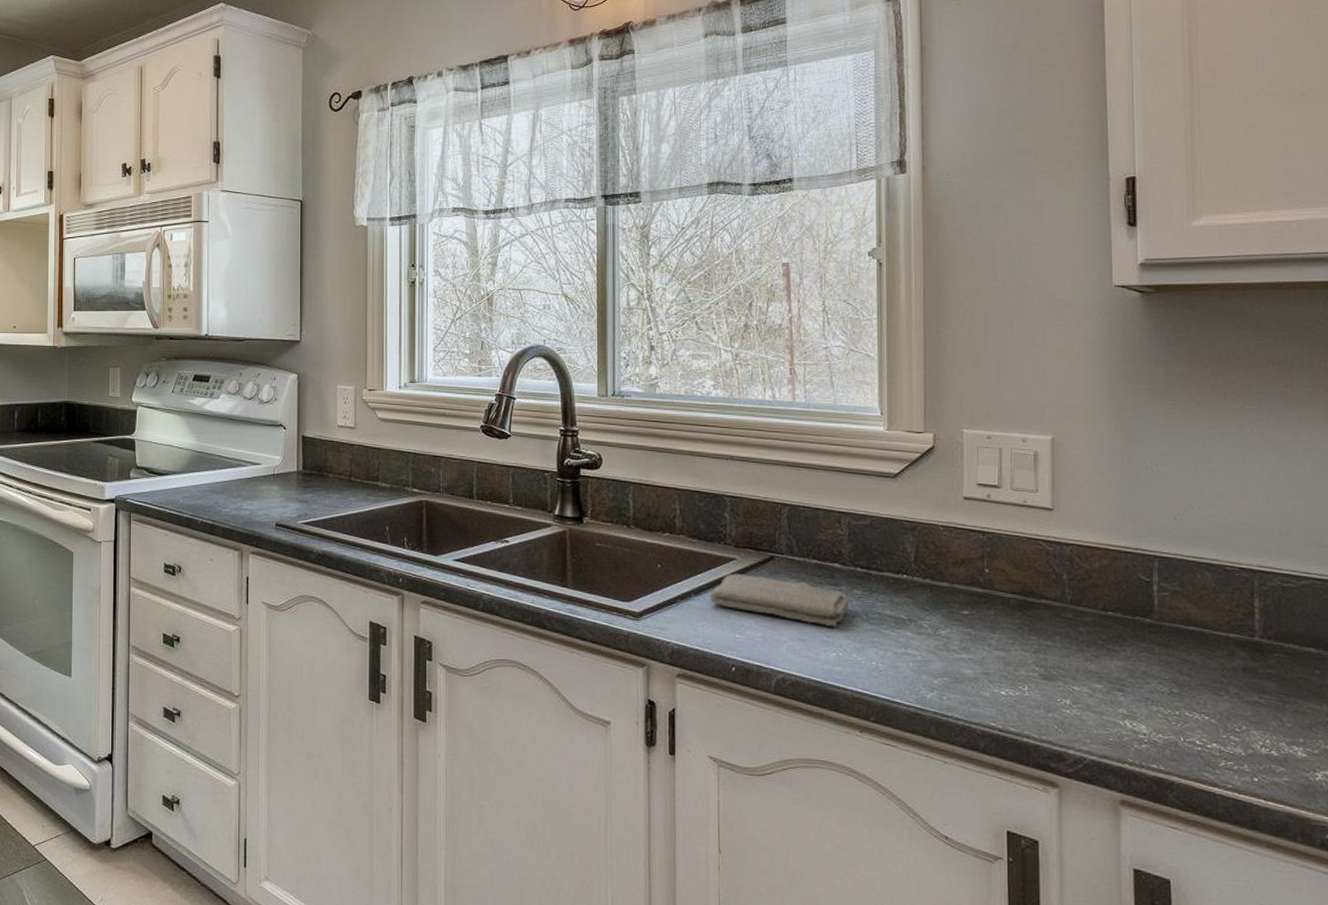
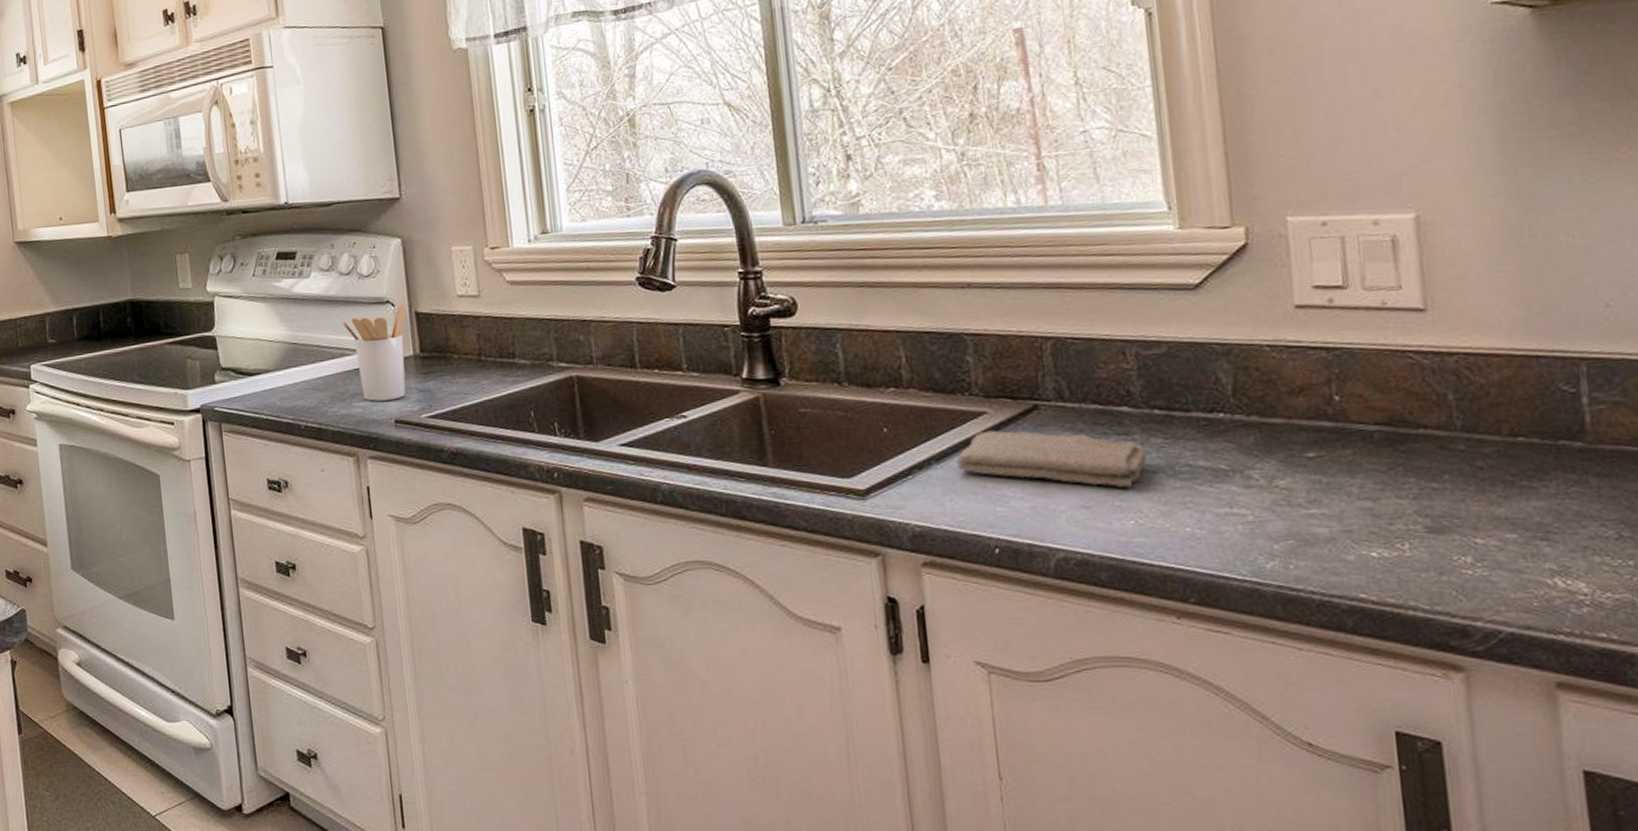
utensil holder: none [241,429,296,507] -> present [342,306,407,401]

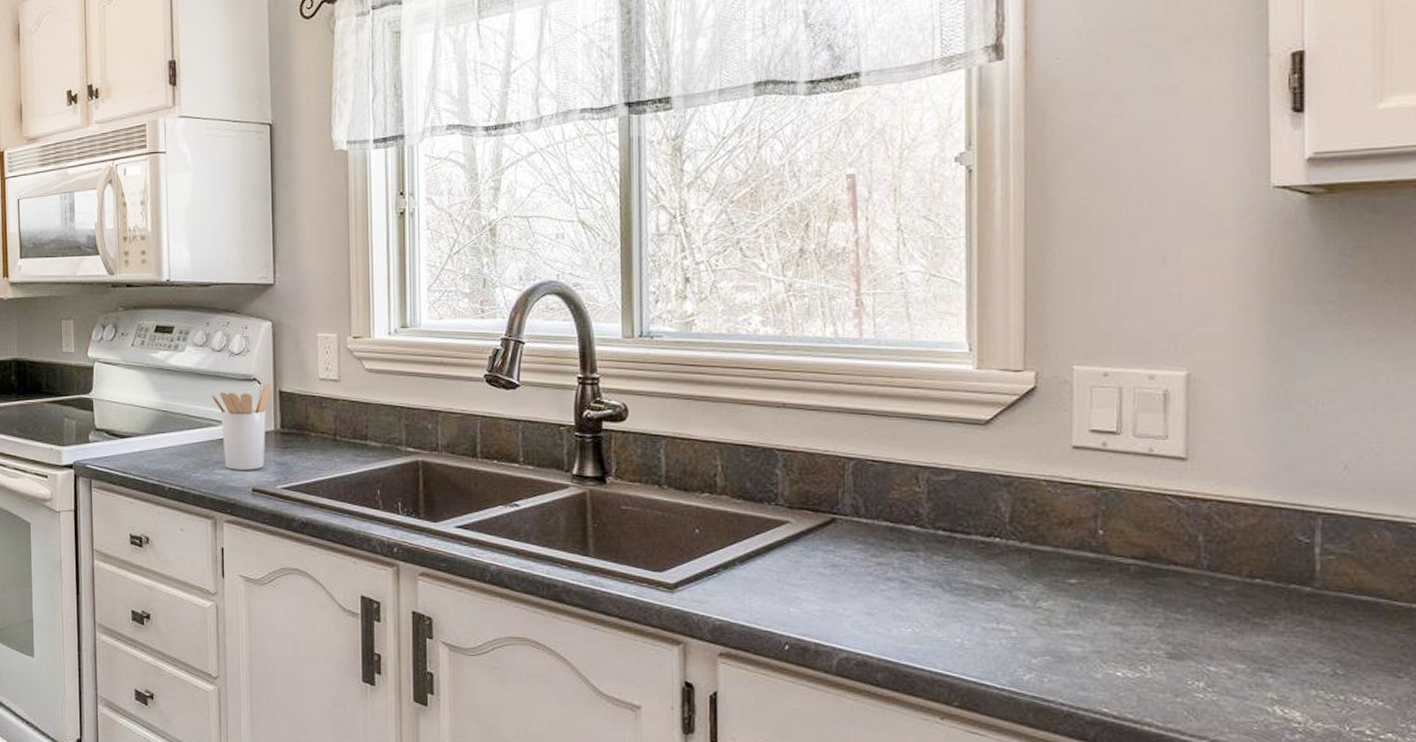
washcloth: present [955,430,1148,488] -> none [757,538,929,599]

